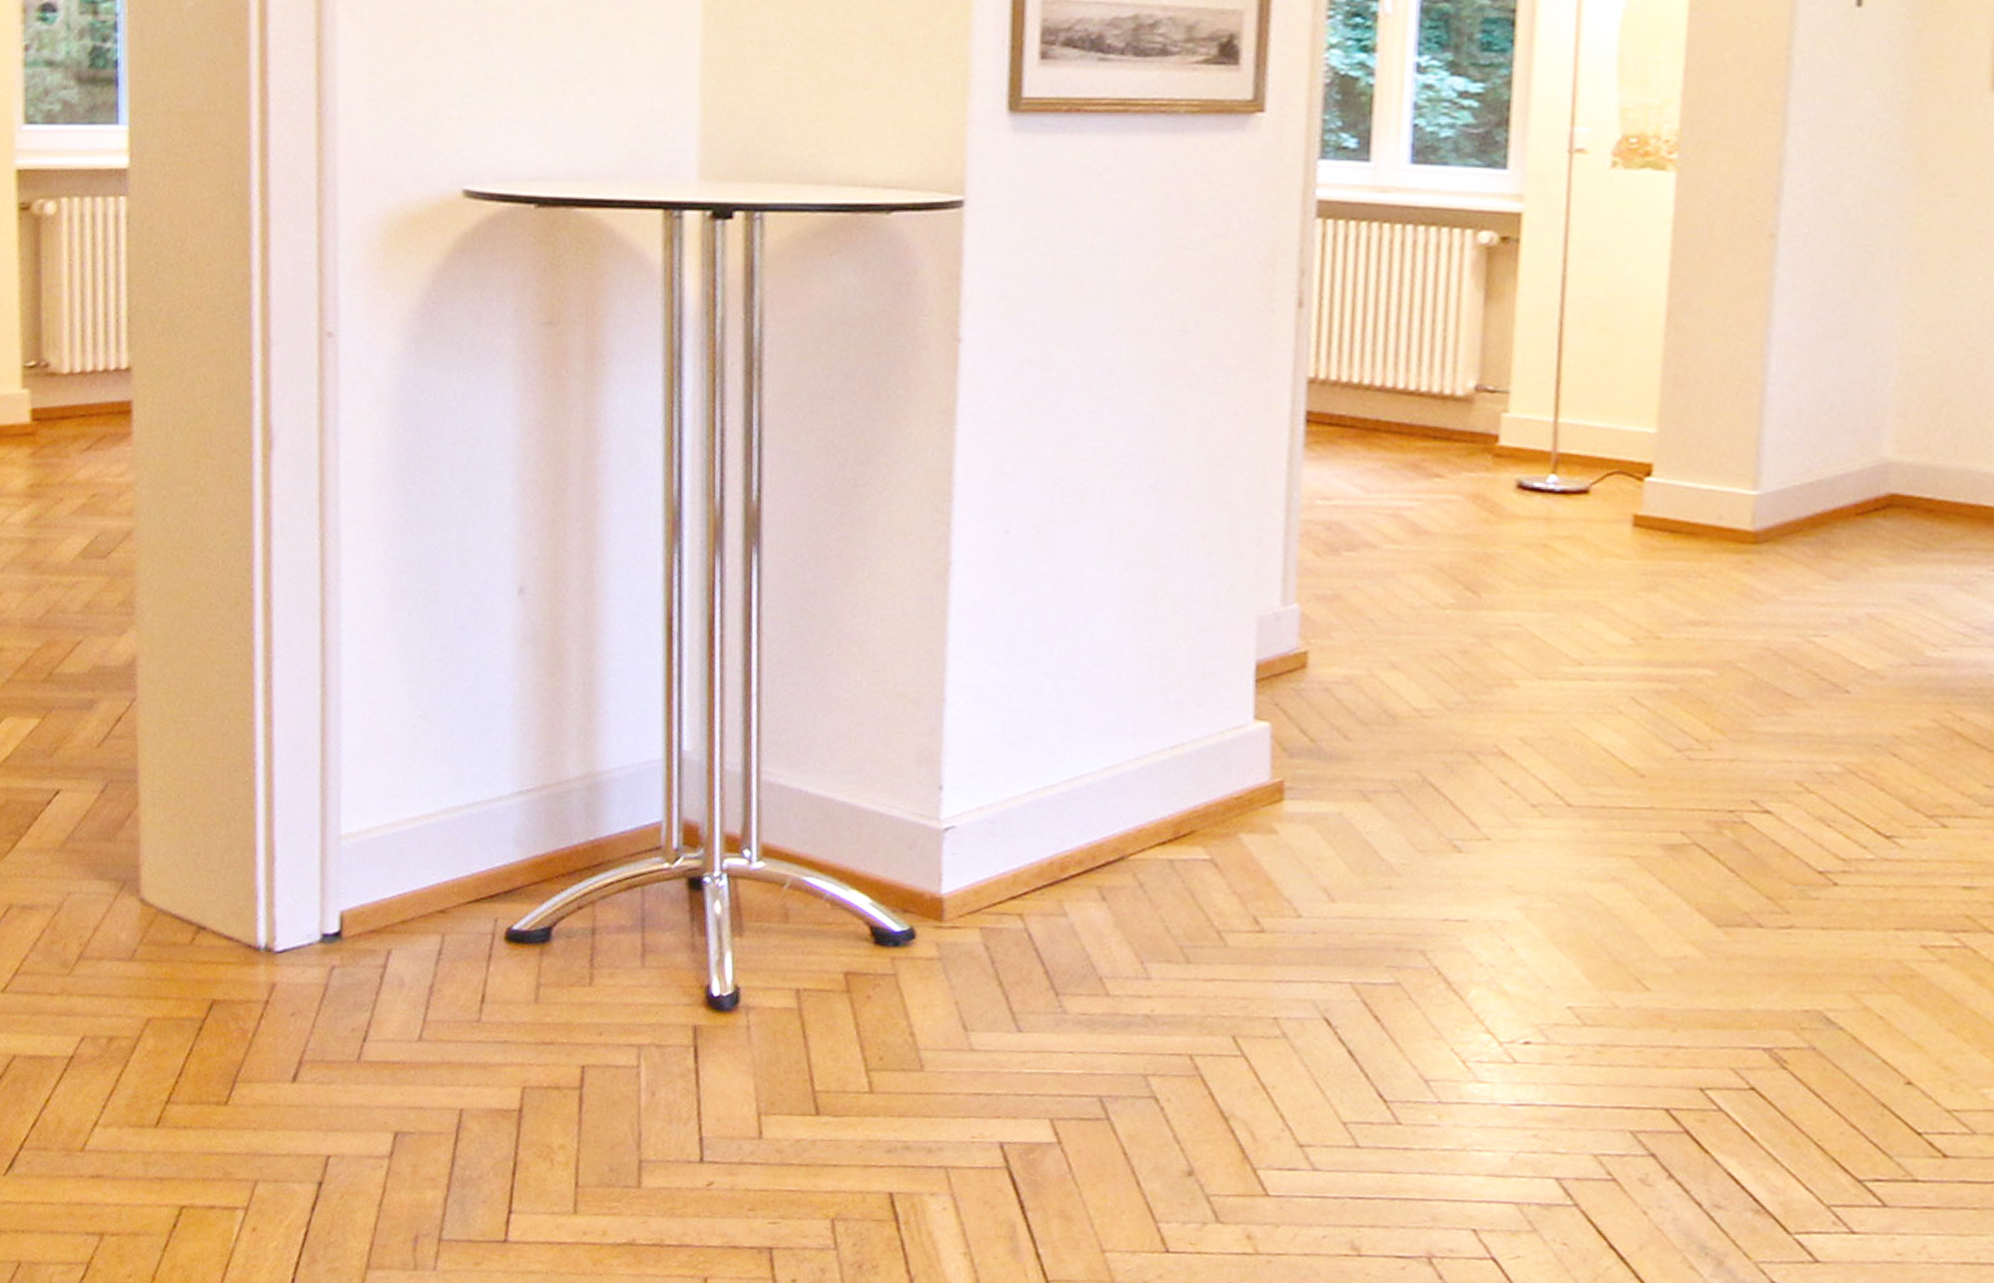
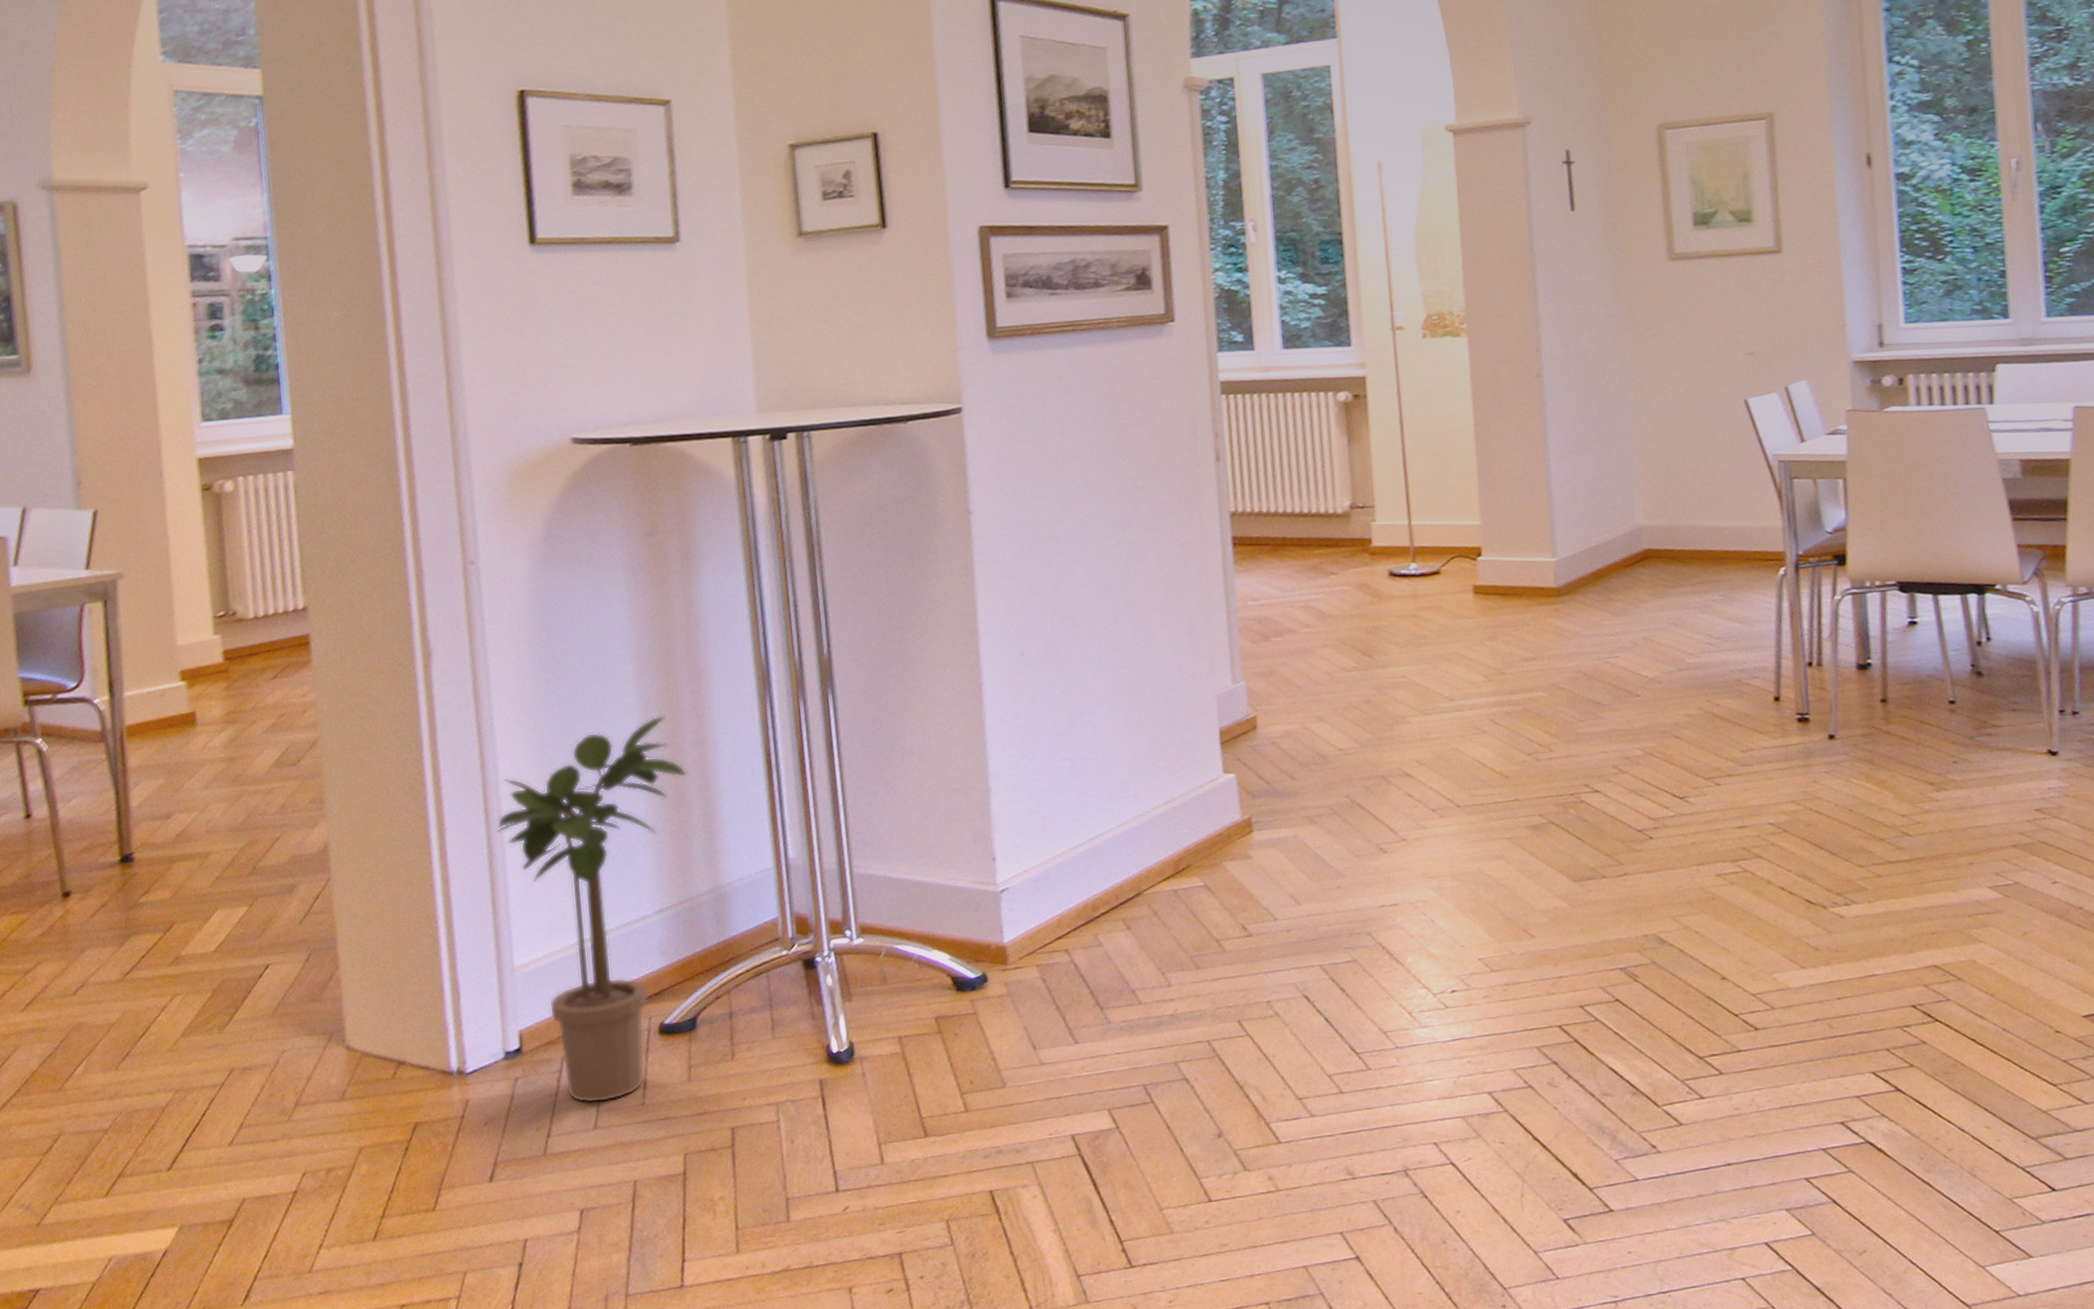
potted plant: none [334,552,568,1011] -> present [497,715,687,1103]

